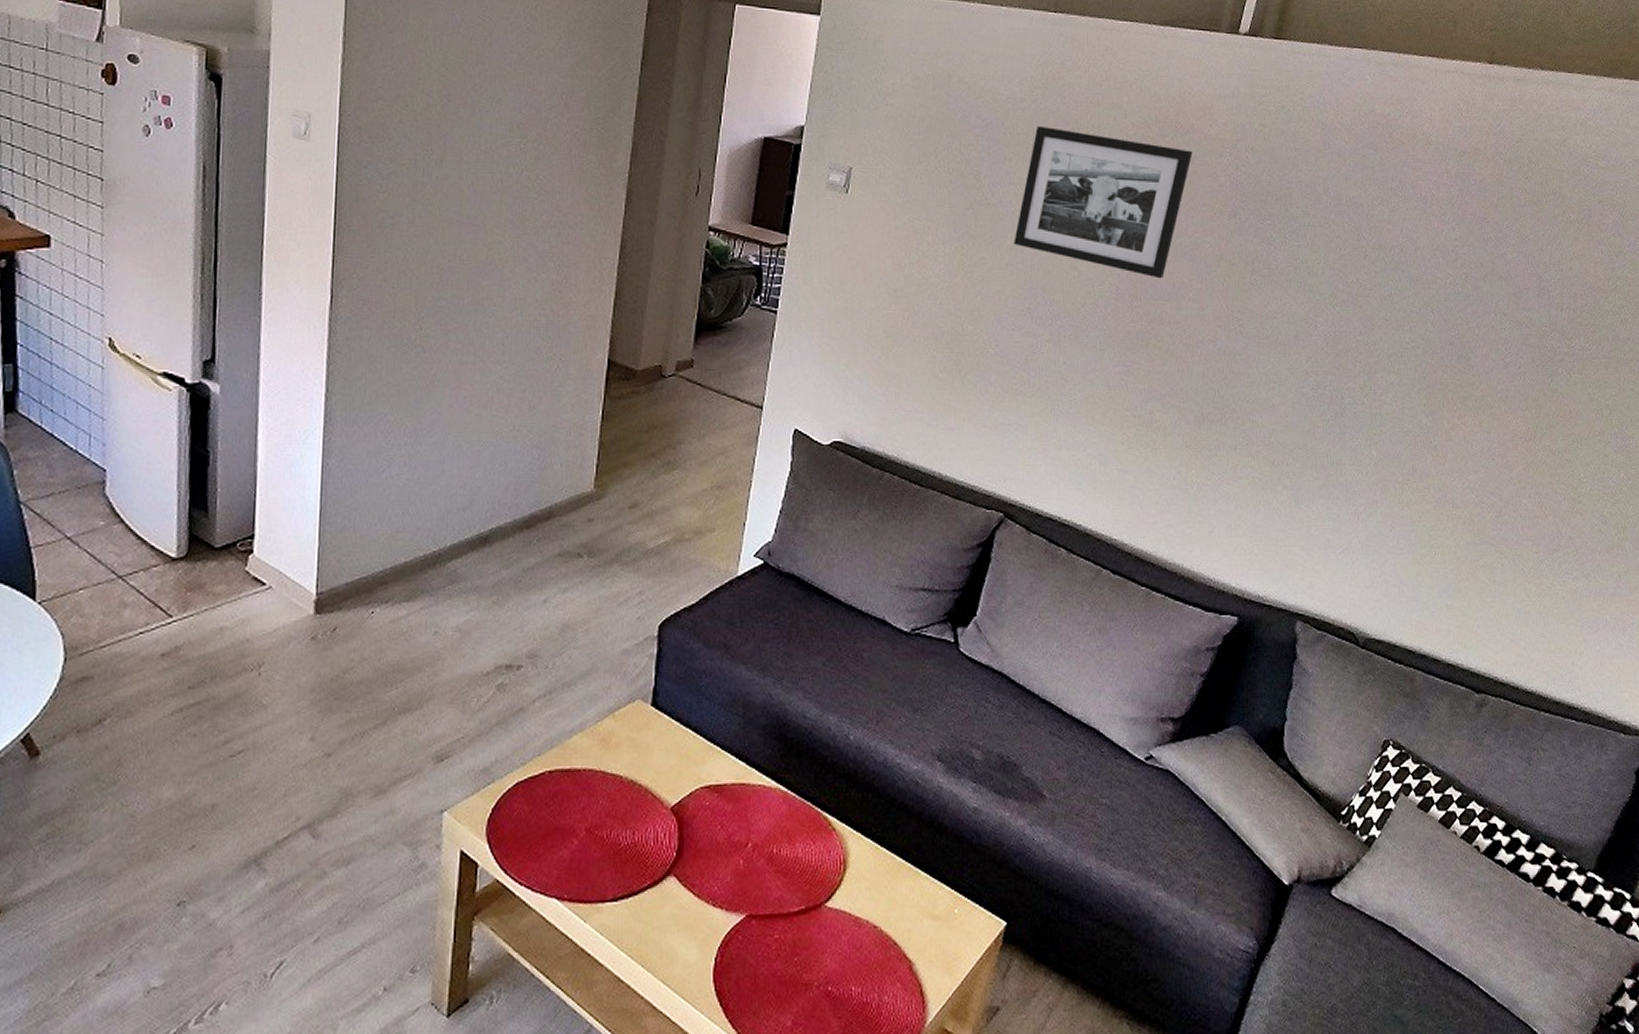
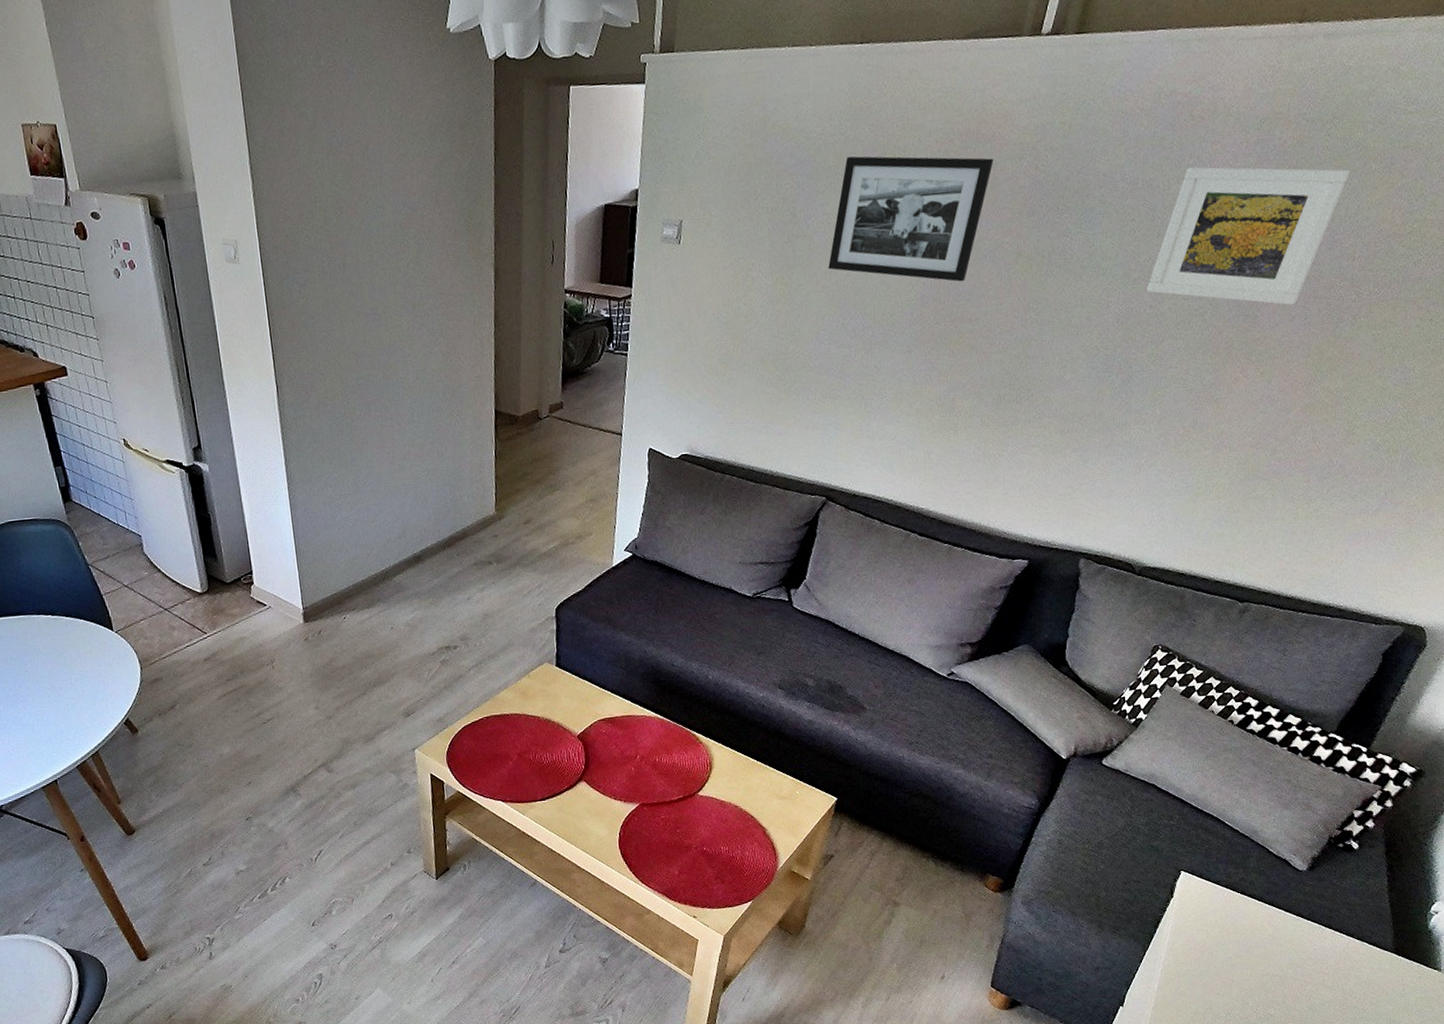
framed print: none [1355,190,1551,351] -> present [1146,166,1351,306]

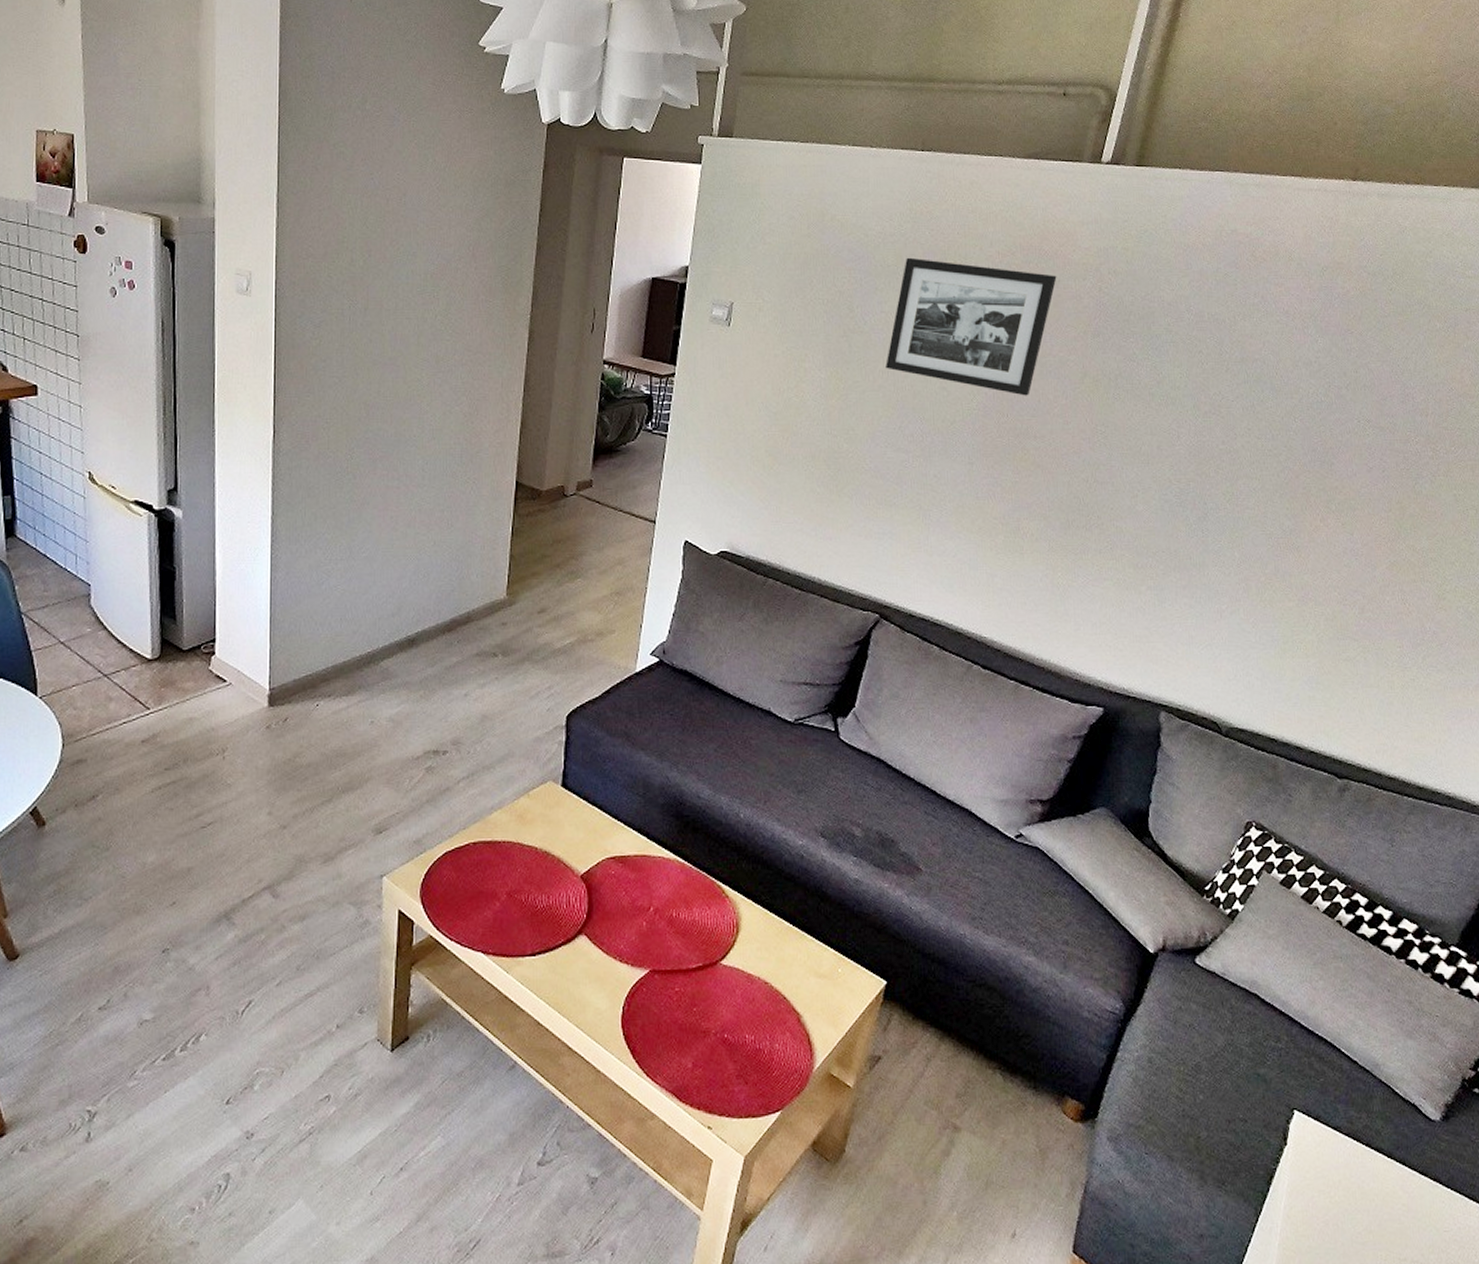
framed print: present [1146,166,1351,306] -> none [1217,306,1416,456]

